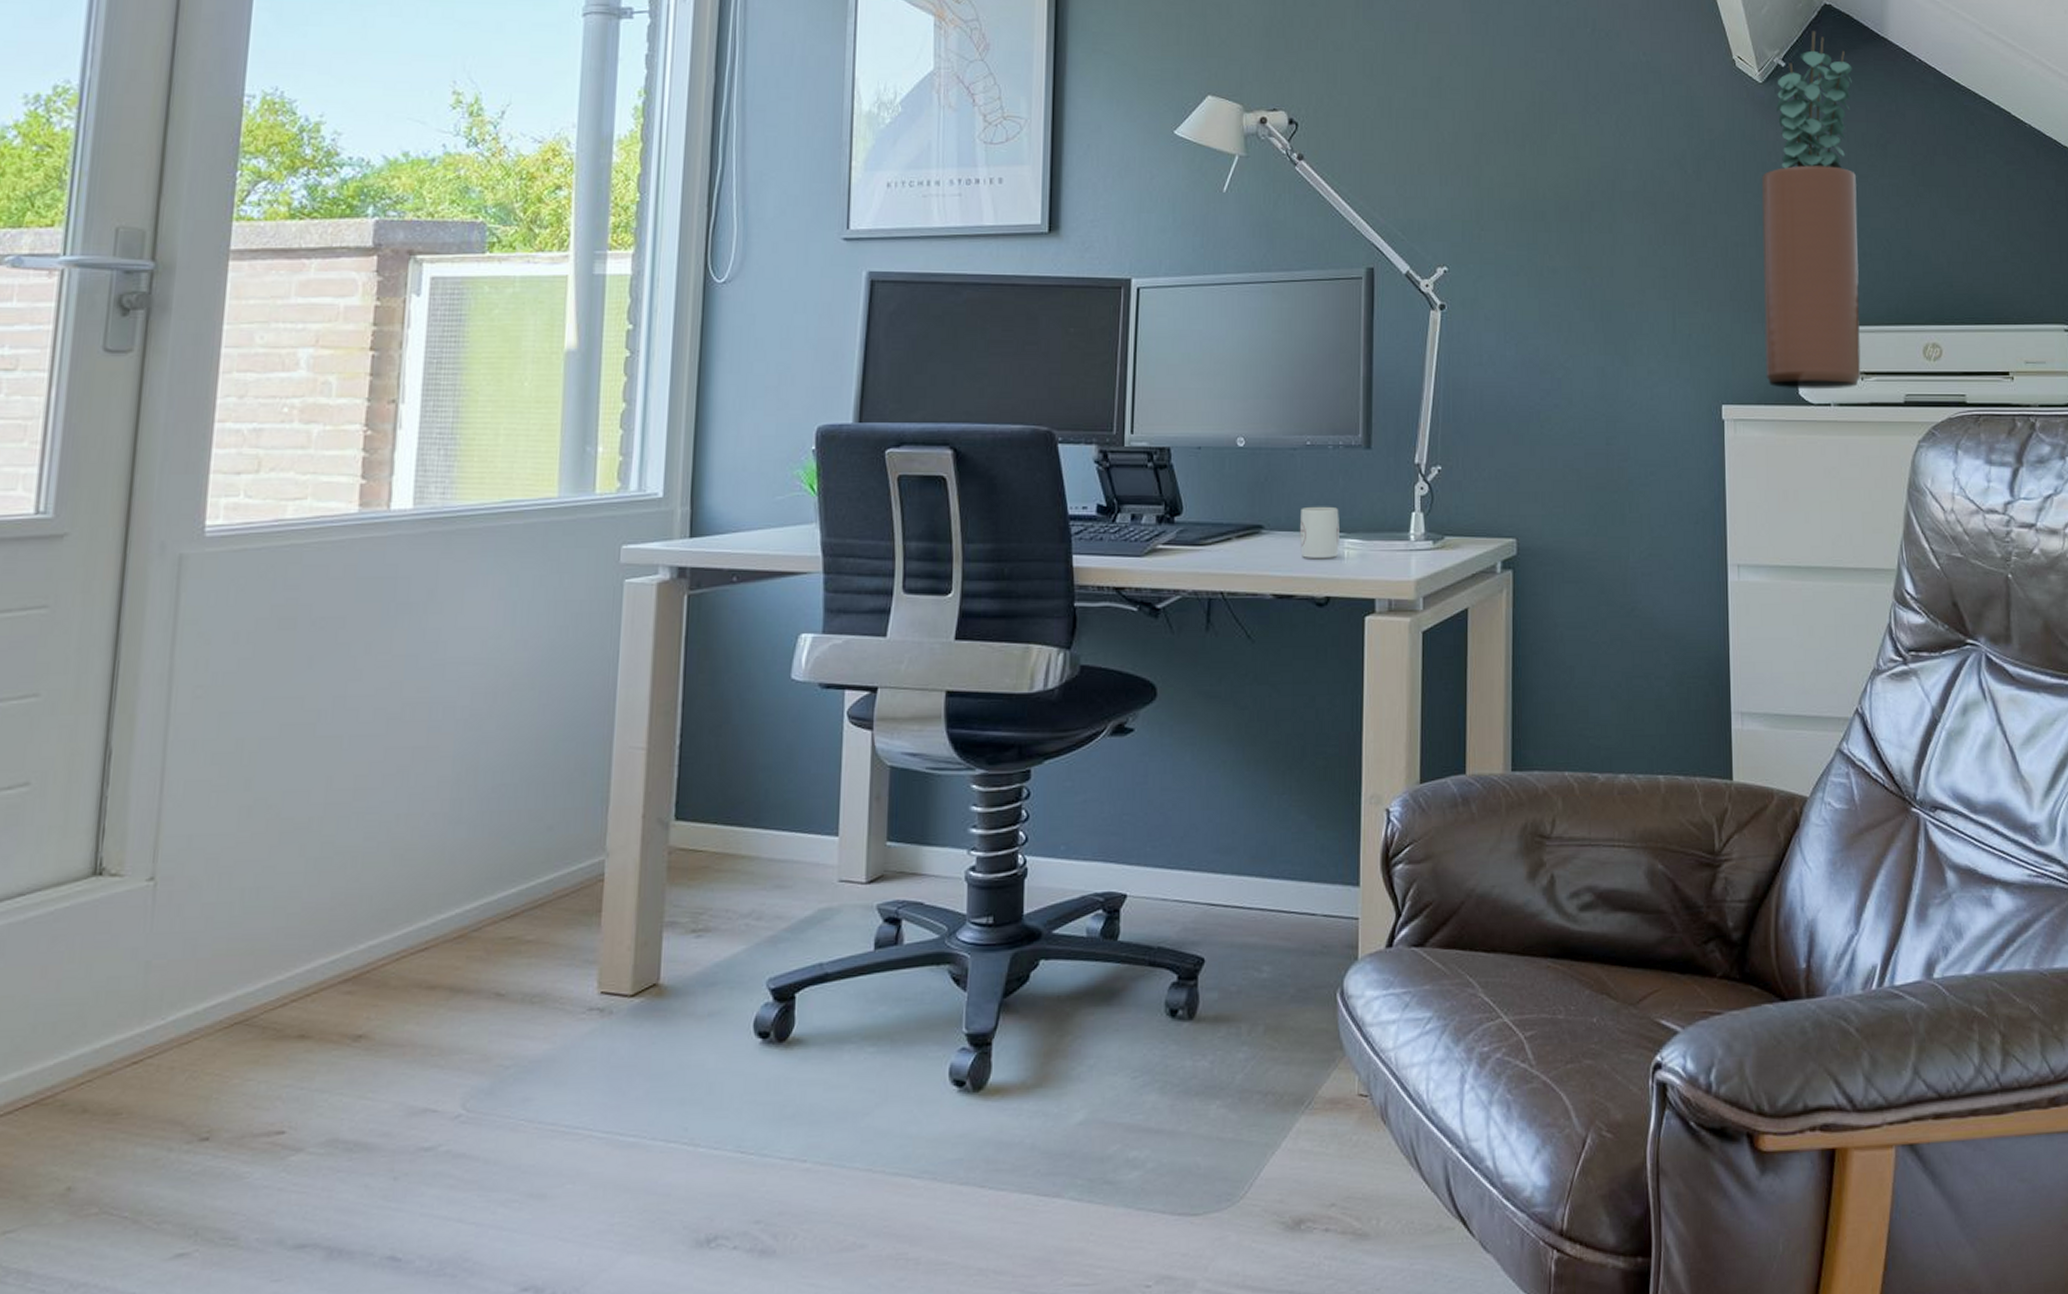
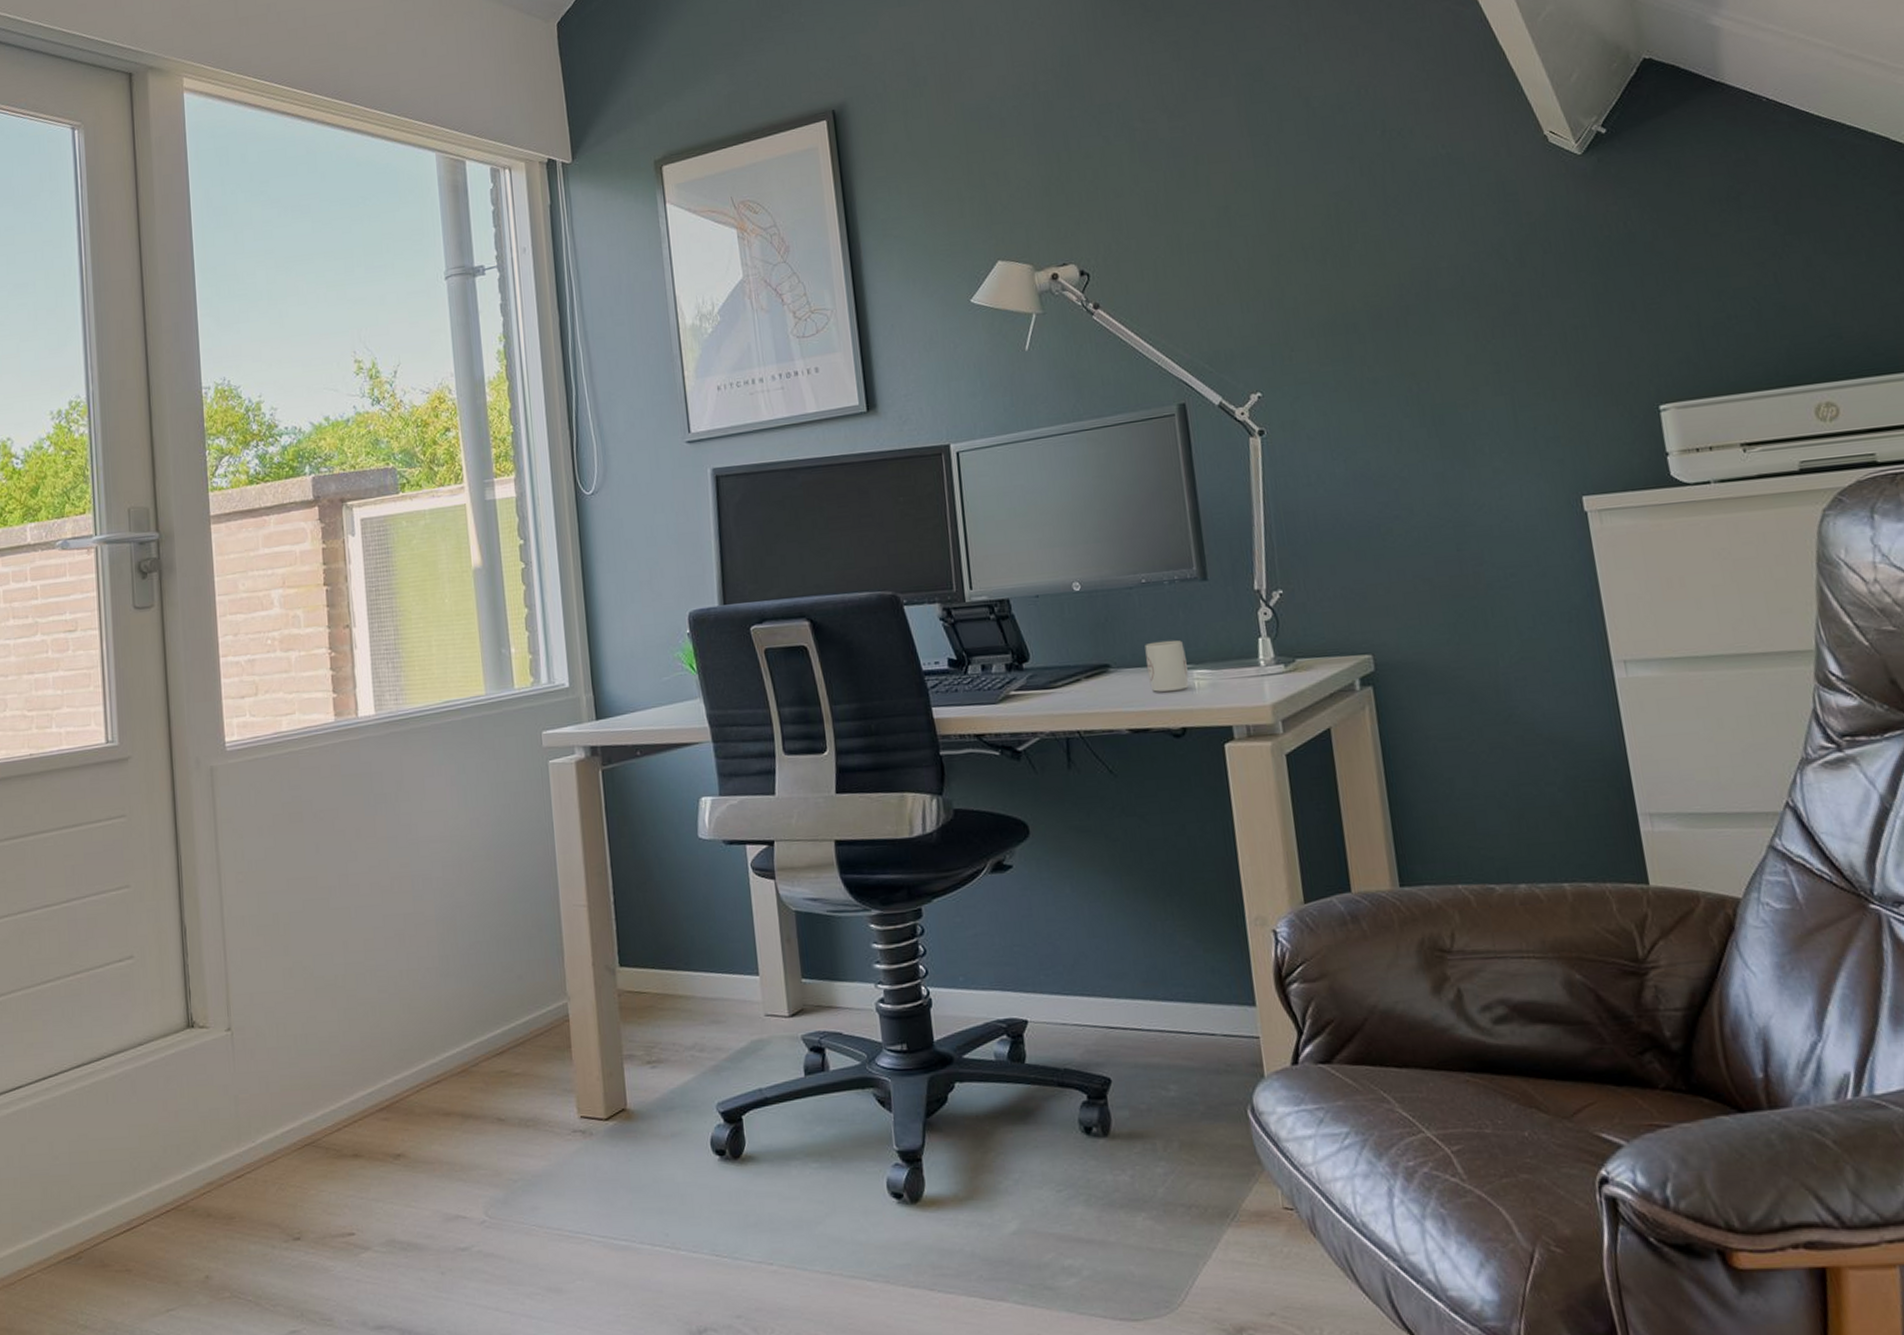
vase: present [1761,31,1861,390] -> none [1594,89,1743,471]

